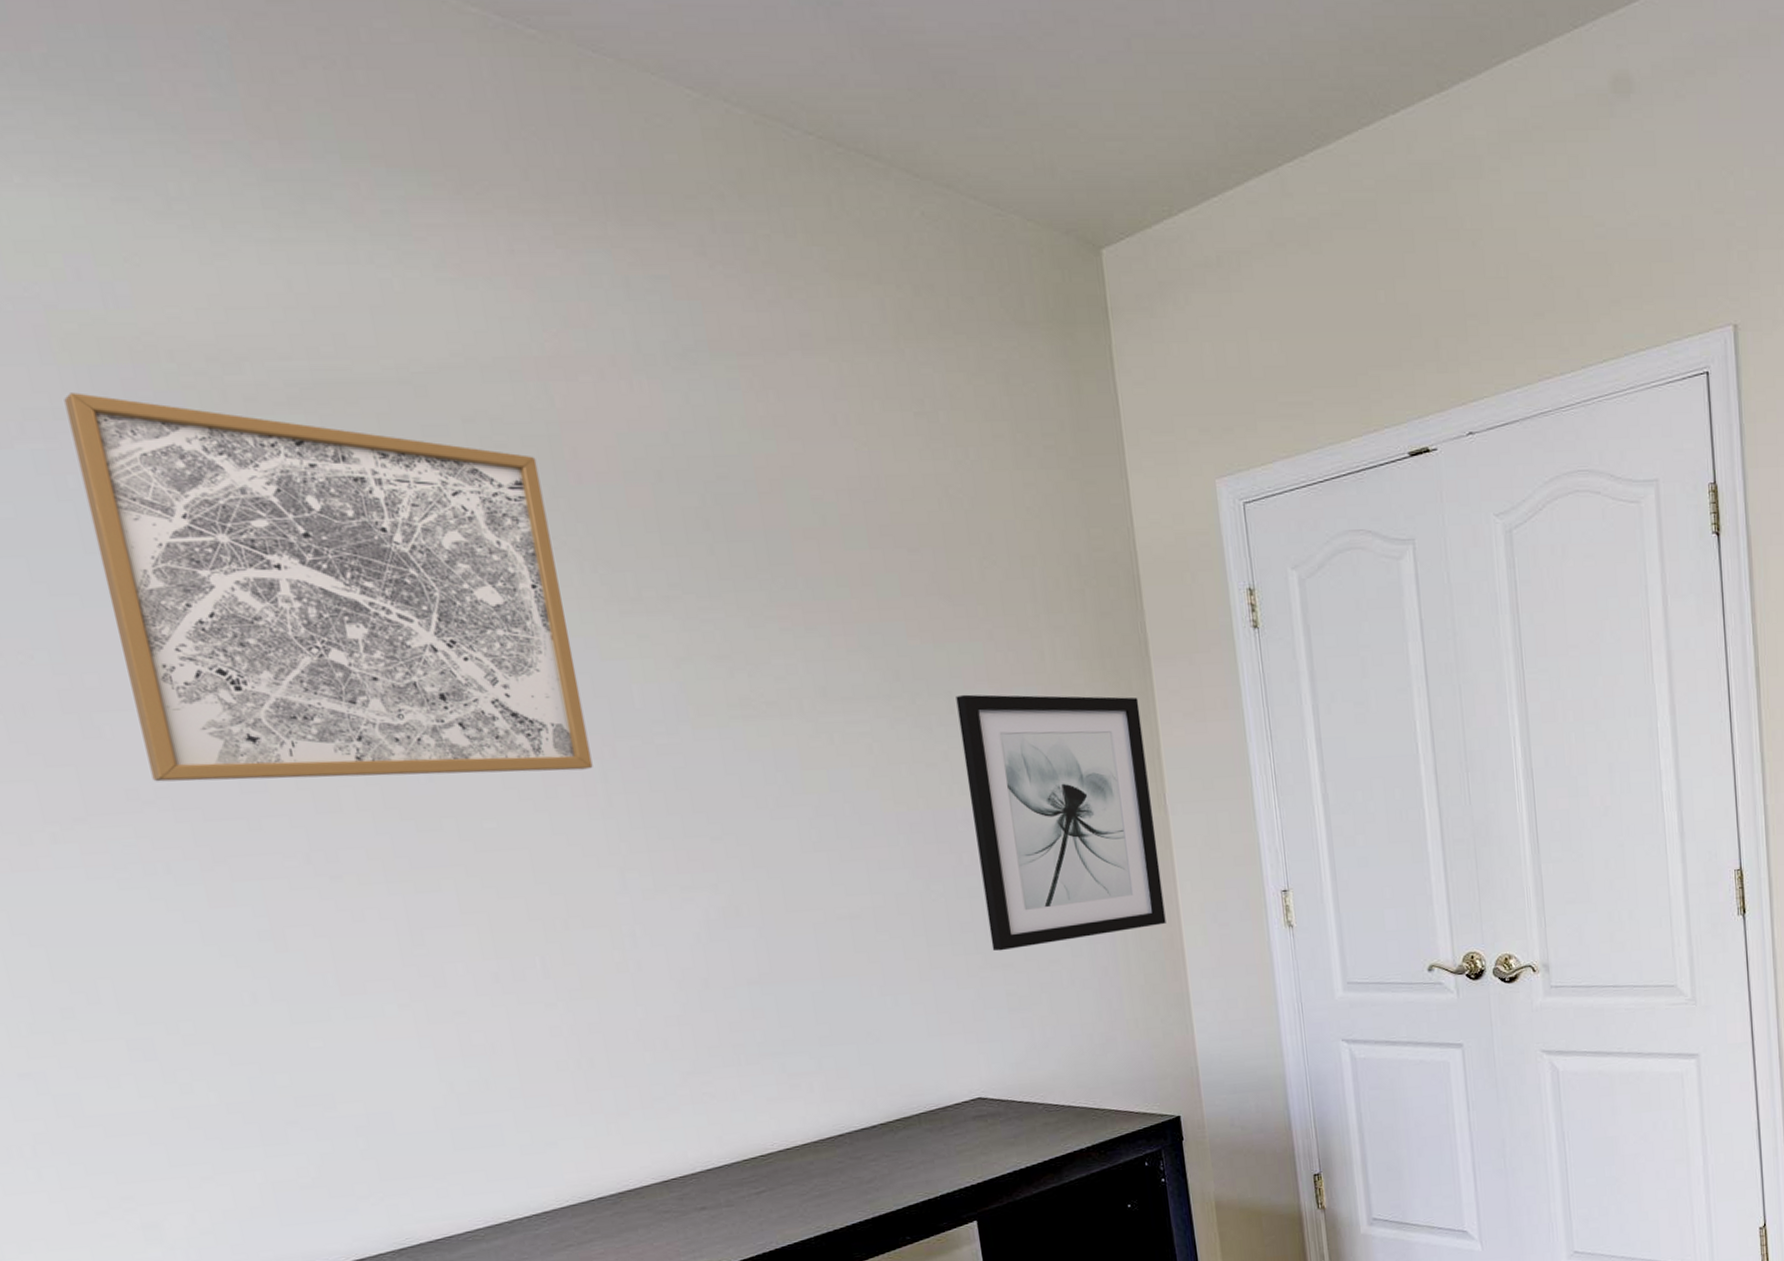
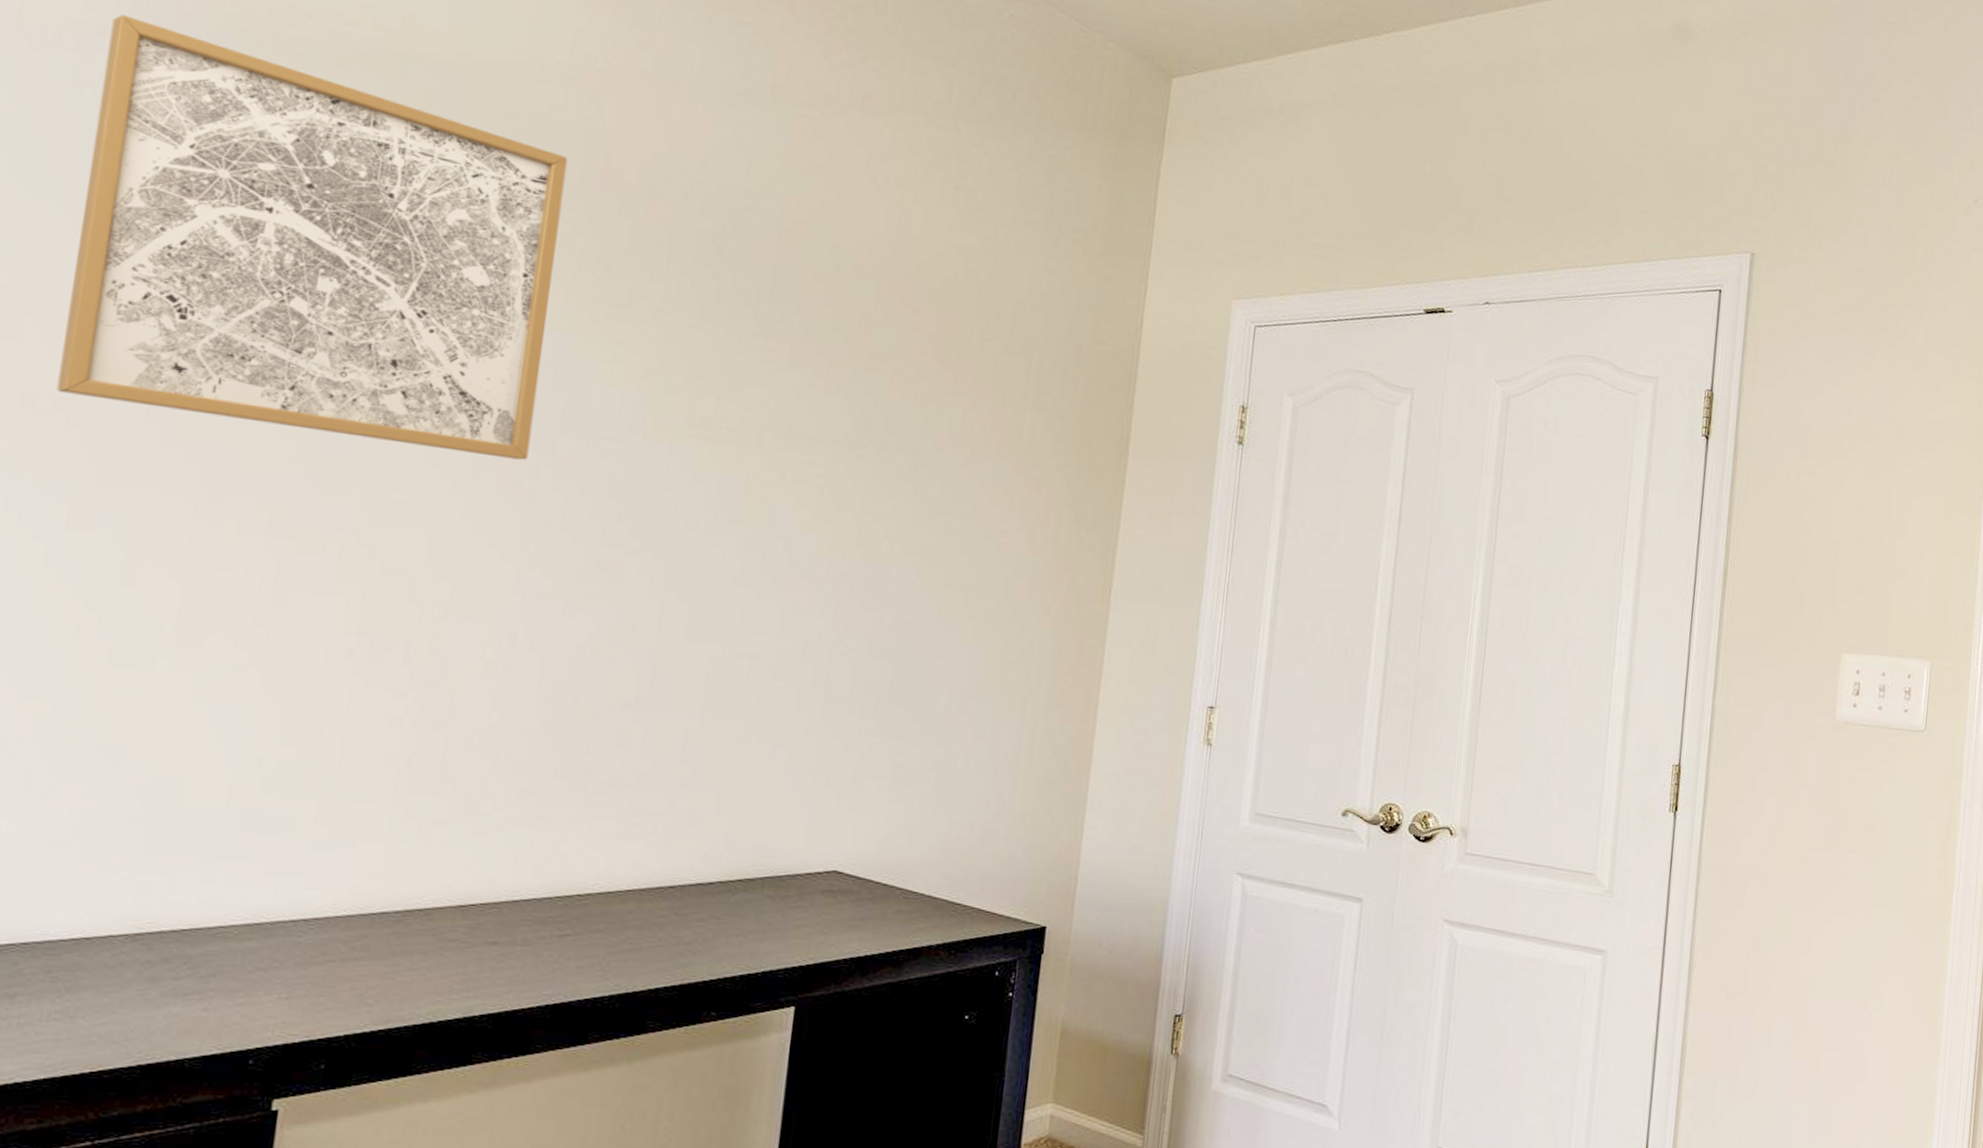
wall art: present [956,694,1166,951] -> none [891,455,1107,721]

